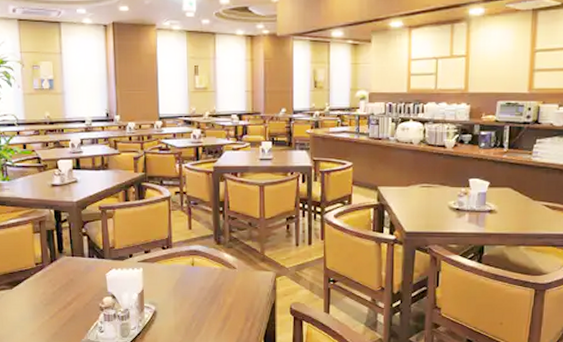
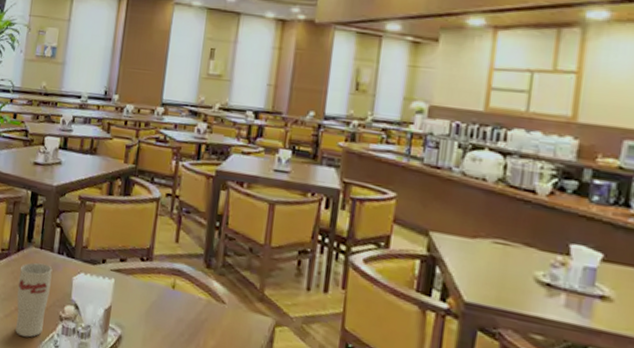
cup: none [56,268,88,330] -> present [16,262,53,338]

